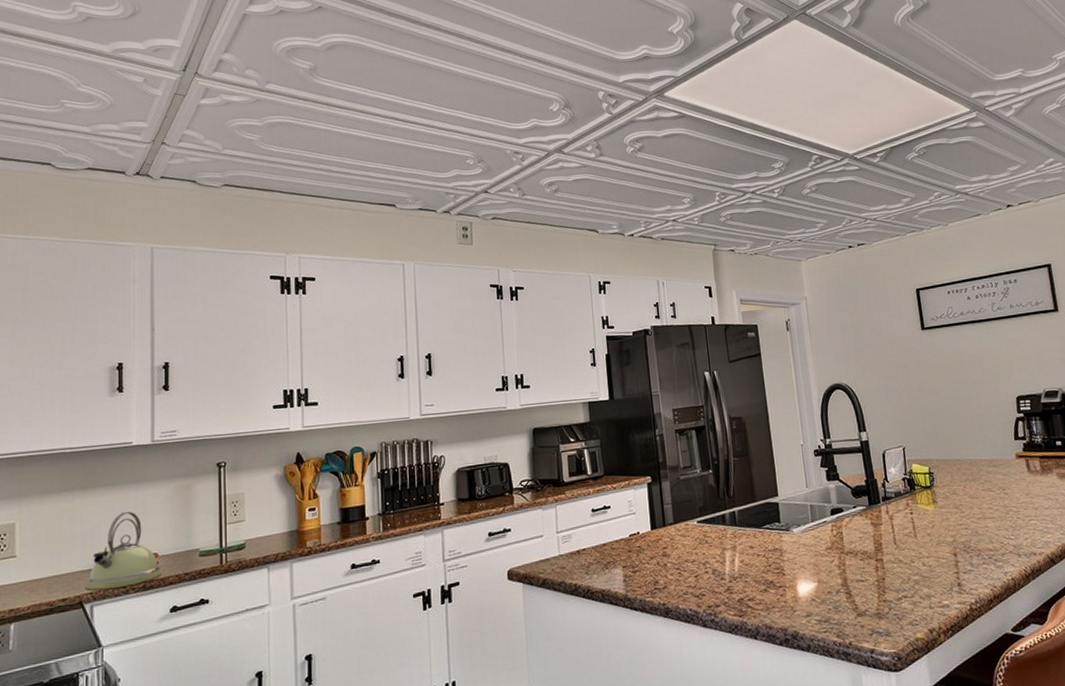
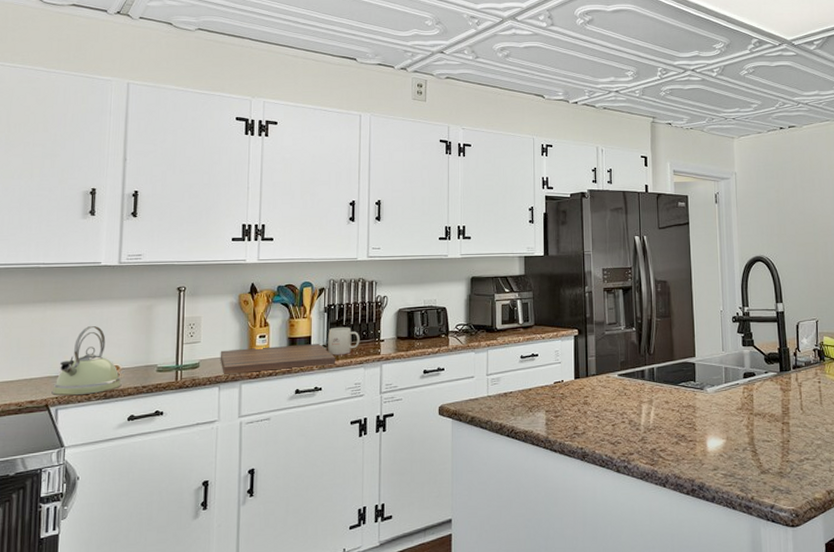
cutting board: none [267,513,394,554] -> present [220,344,336,374]
mug: none [383,492,418,524] -> present [328,327,360,356]

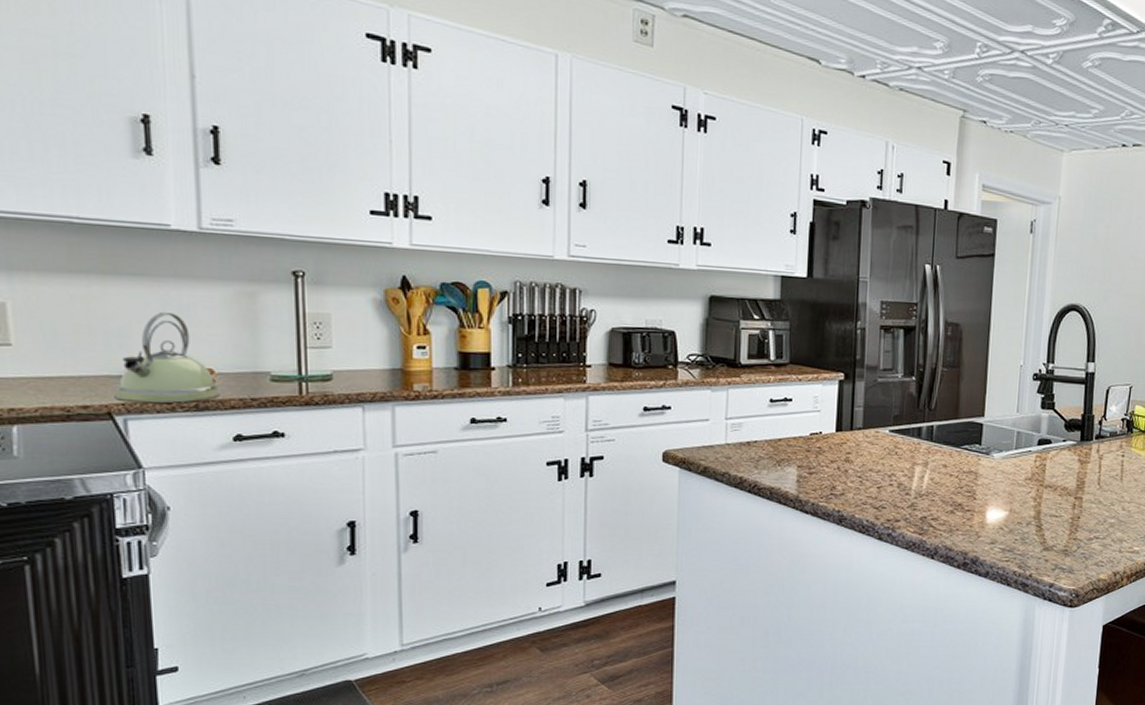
cutting board: present [220,344,336,374] -> none [361,361,526,393]
mug: present [328,327,360,356] -> none [514,344,558,380]

